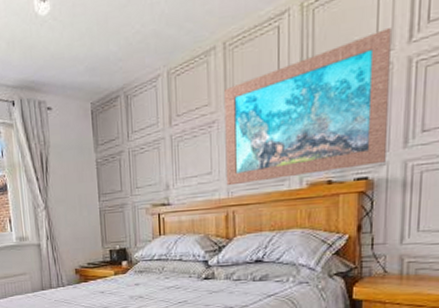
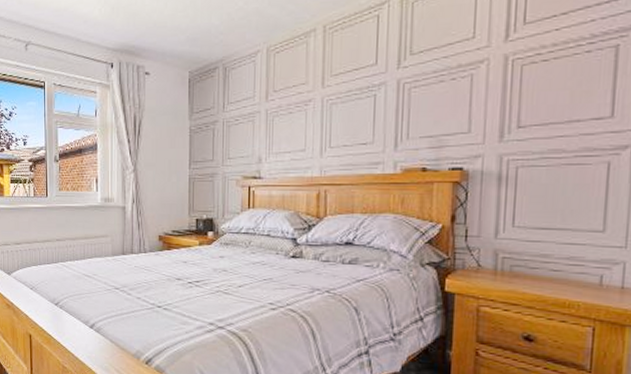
wall art: present [224,28,391,186] -> none [319,26,488,165]

